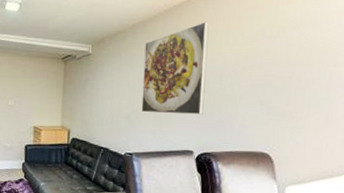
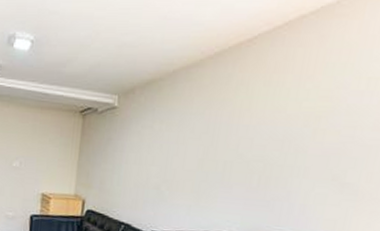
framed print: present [141,22,209,115] -> none [175,69,274,190]

